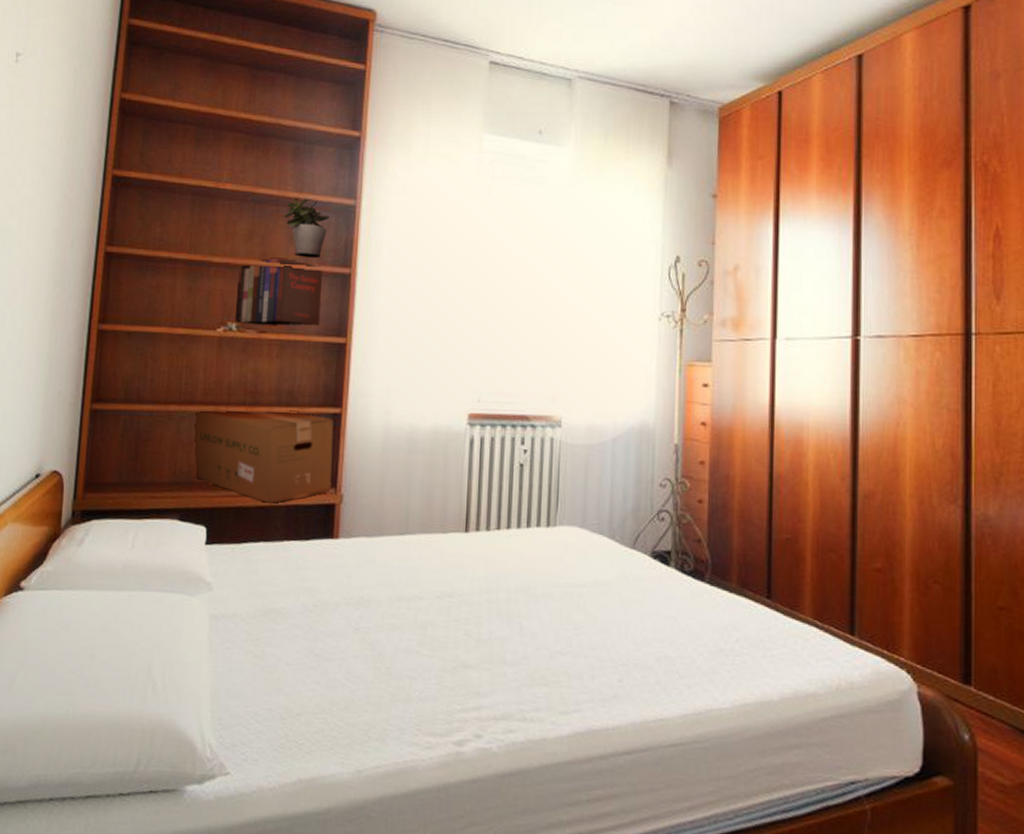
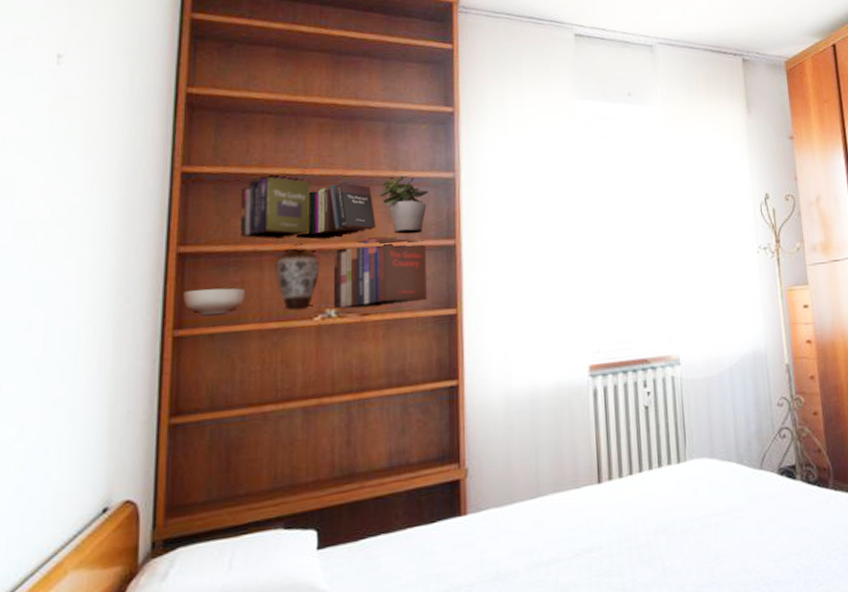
bowl: none [107,289,160,315] -> present [182,288,246,316]
books: none [159,188,222,250] -> present [240,177,310,240]
decorative vase: none [186,255,226,321] -> present [275,243,320,312]
box: present [193,410,334,505] -> none [294,390,454,493]
books: none [206,199,279,255] -> present [296,182,376,241]

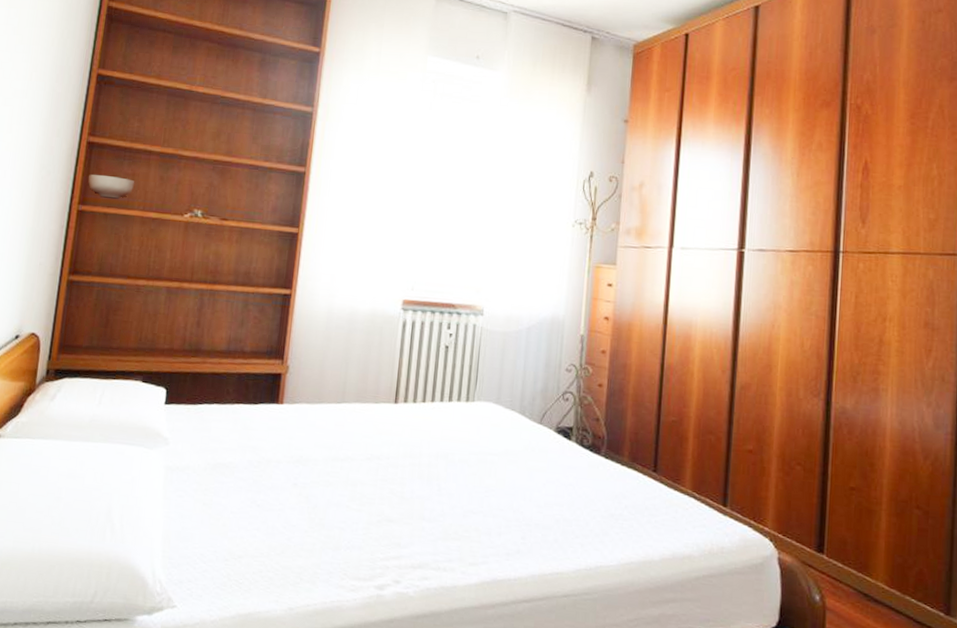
books: present [240,177,310,240] -> none [136,88,195,144]
decorative vase: present [275,243,320,312] -> none [159,149,195,207]
books: present [296,182,376,241] -> none [178,102,243,150]
books: present [333,237,427,309] -> none [200,154,280,217]
potted plant: present [380,174,428,235] -> none [249,102,289,157]

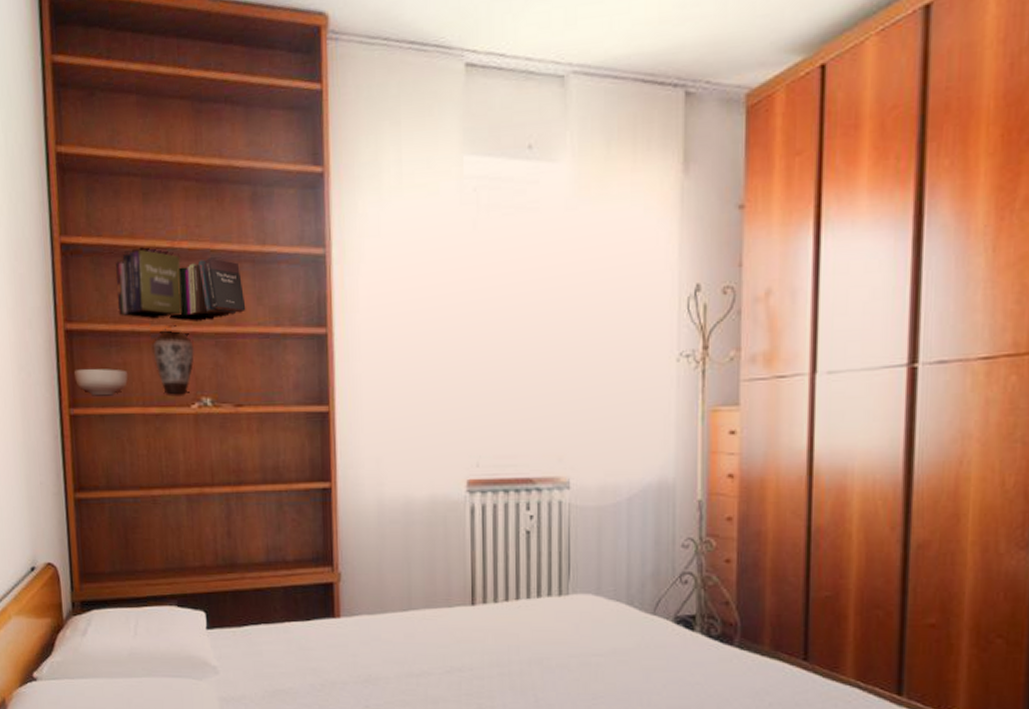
books: none [136,88,195,144] -> present [116,250,182,320]
decorative vase: none [159,149,195,207] -> present [153,325,194,398]
books: none [178,102,243,150] -> present [169,257,246,323]

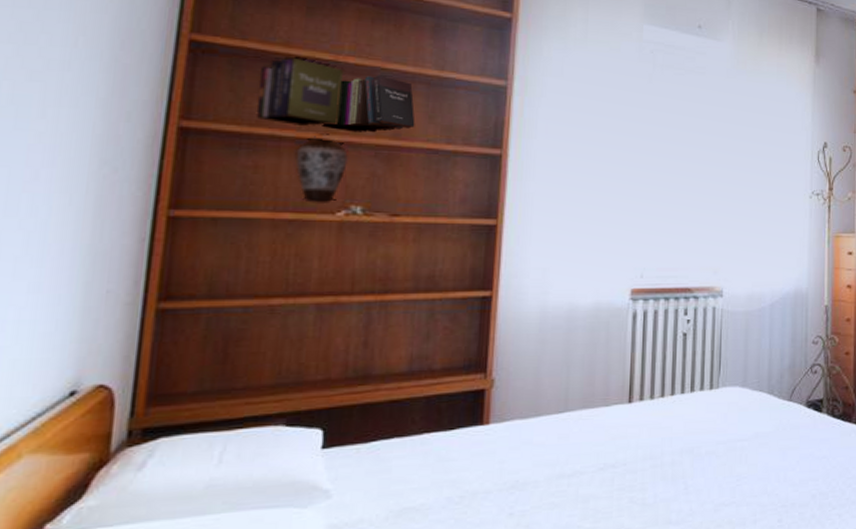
bowl: present [73,369,129,396] -> none [182,169,259,199]

